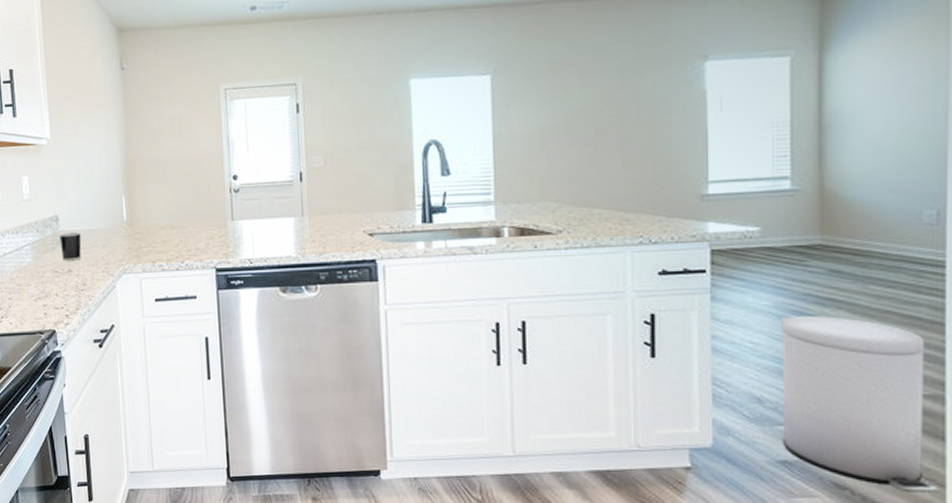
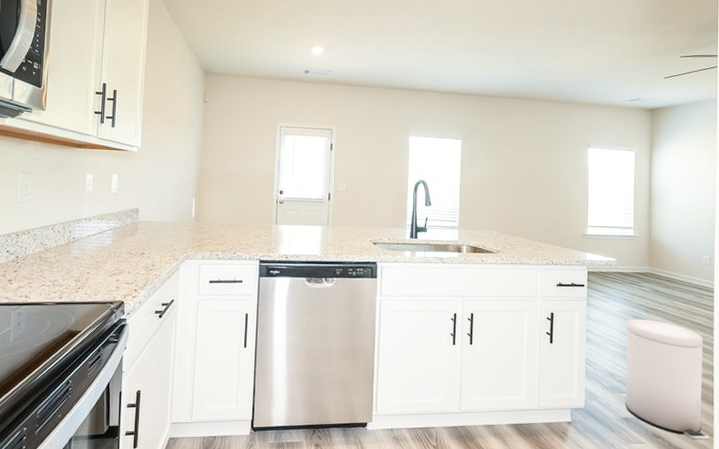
mug: present [59,232,82,261] -> none [137,223,156,246]

